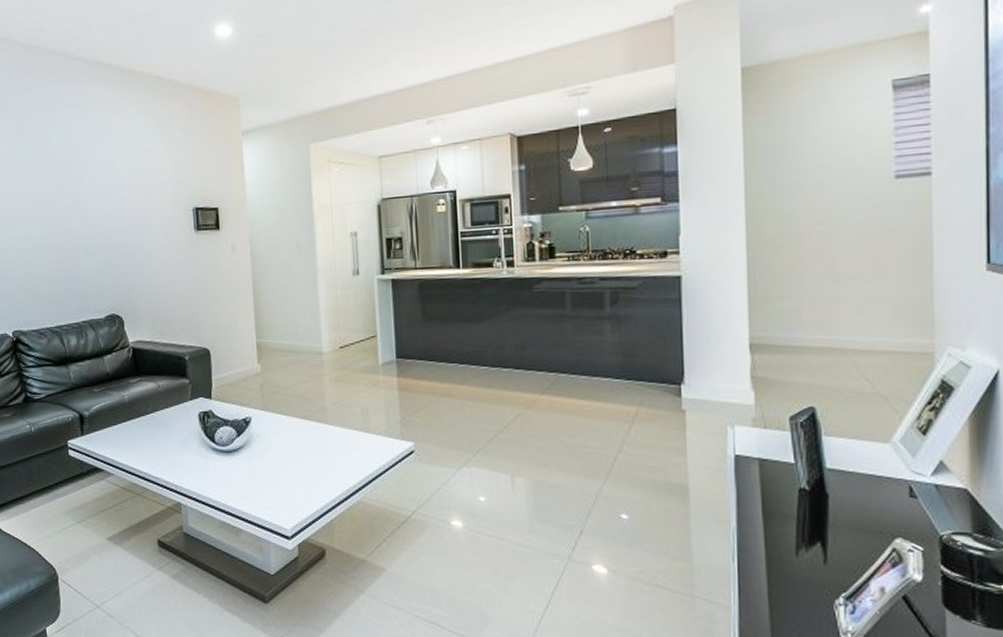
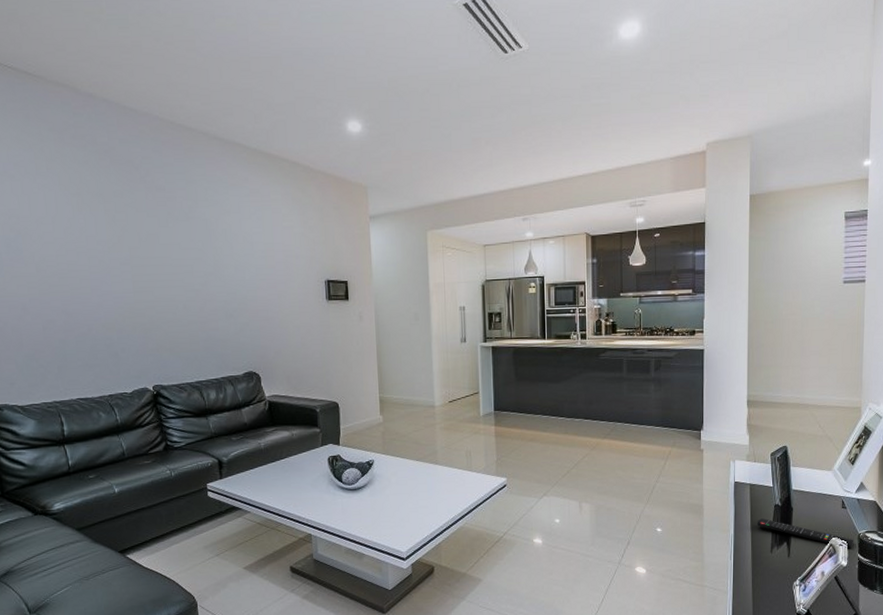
remote control: none [772,507,933,557] -> present [757,518,854,549]

